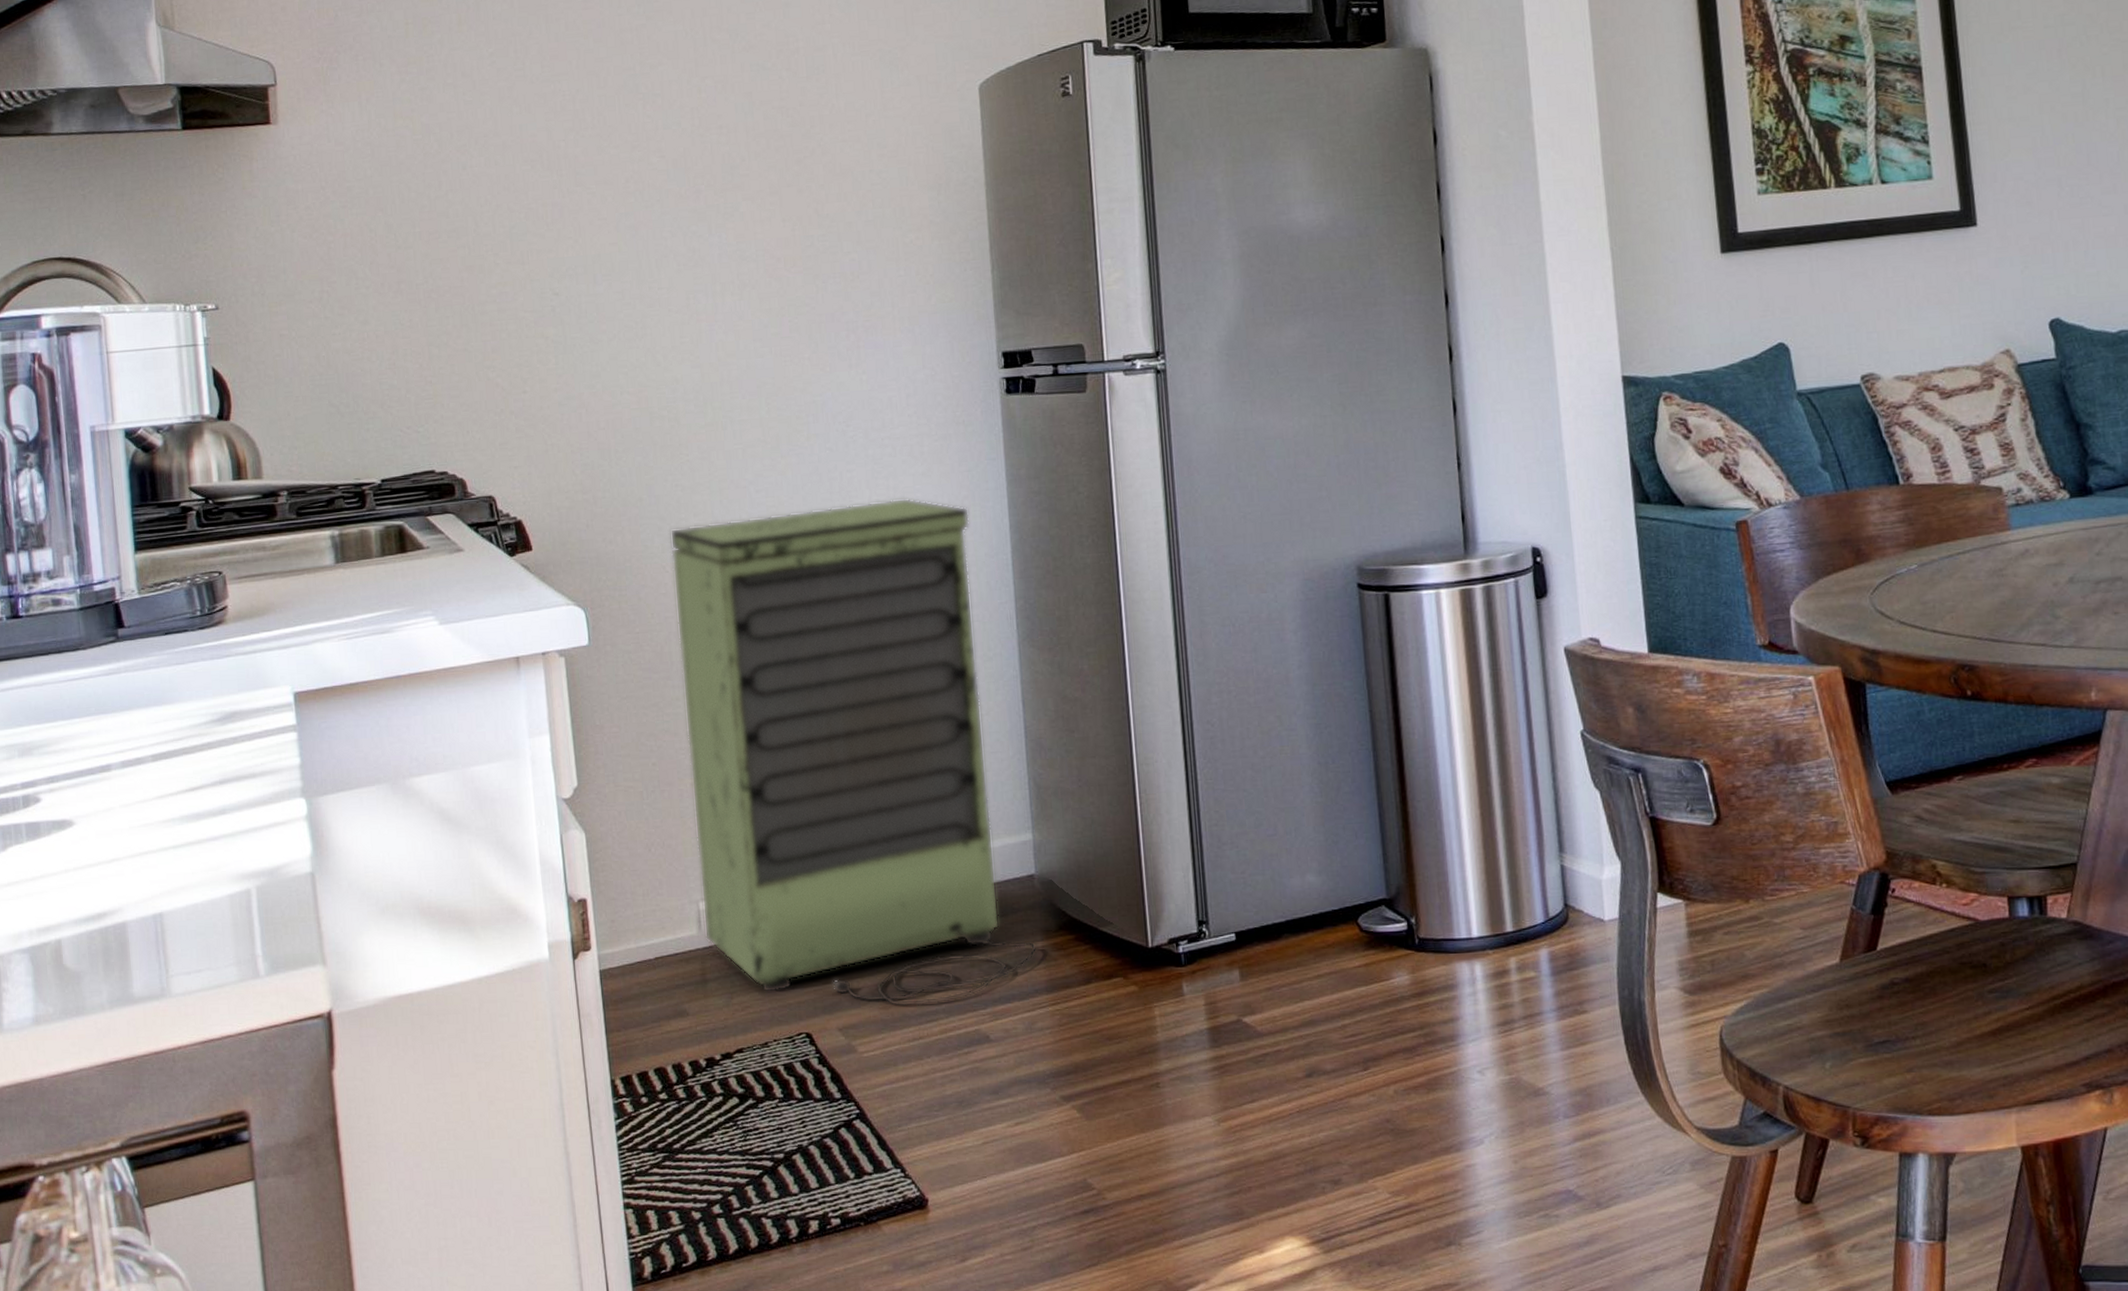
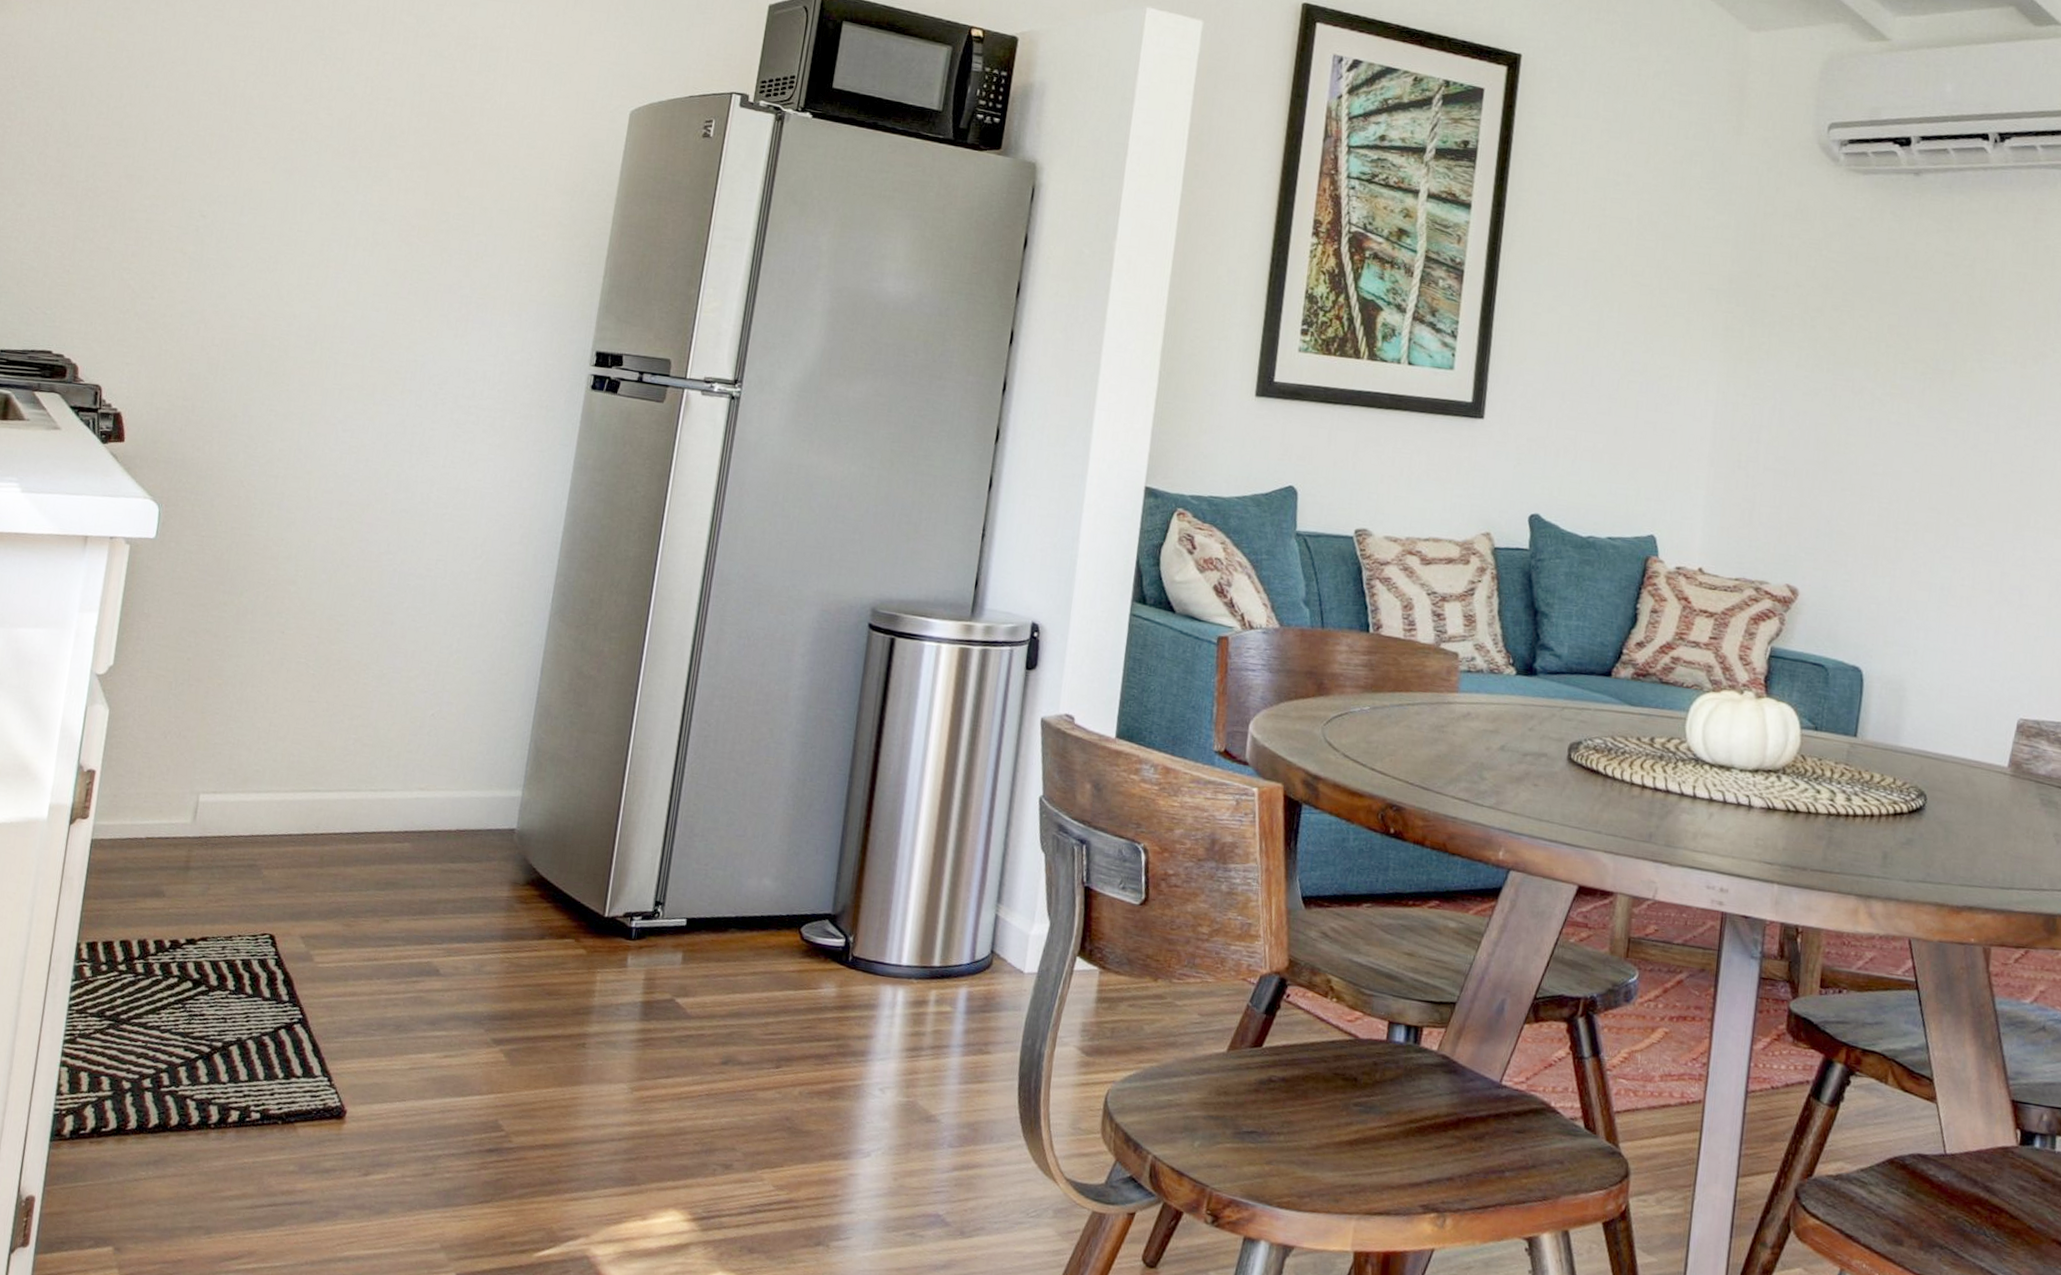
storage cabinet: present [670,498,1038,1008] -> none [197,448,533,932]

